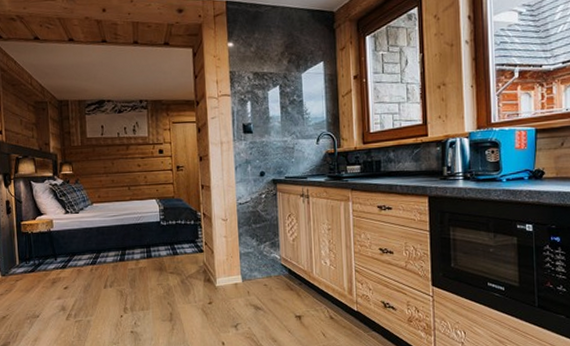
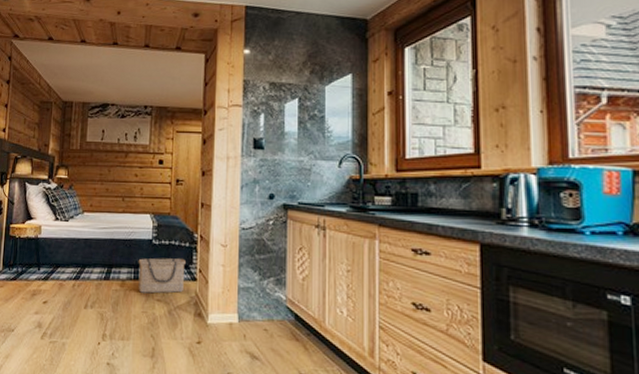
basket: none [149,235,193,269] -> present [138,258,186,294]

